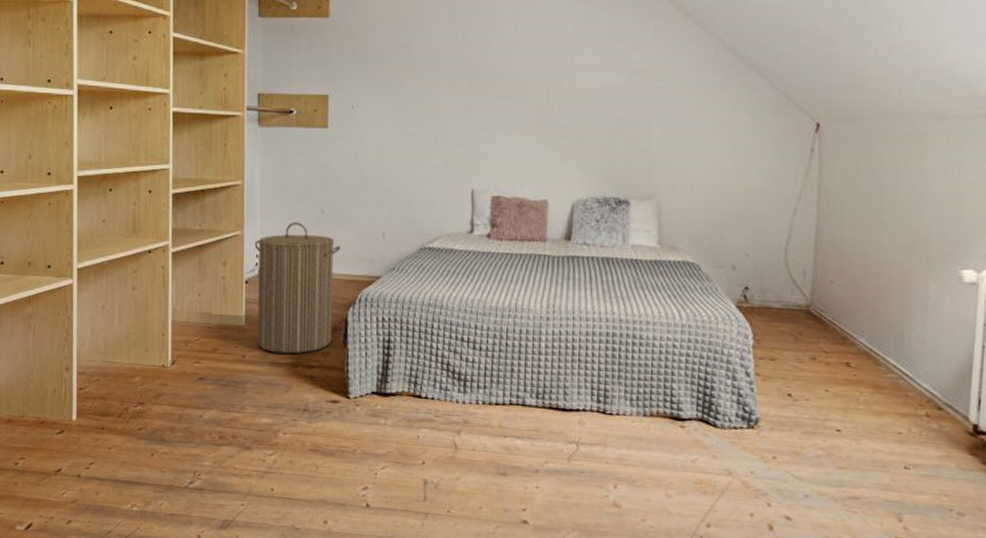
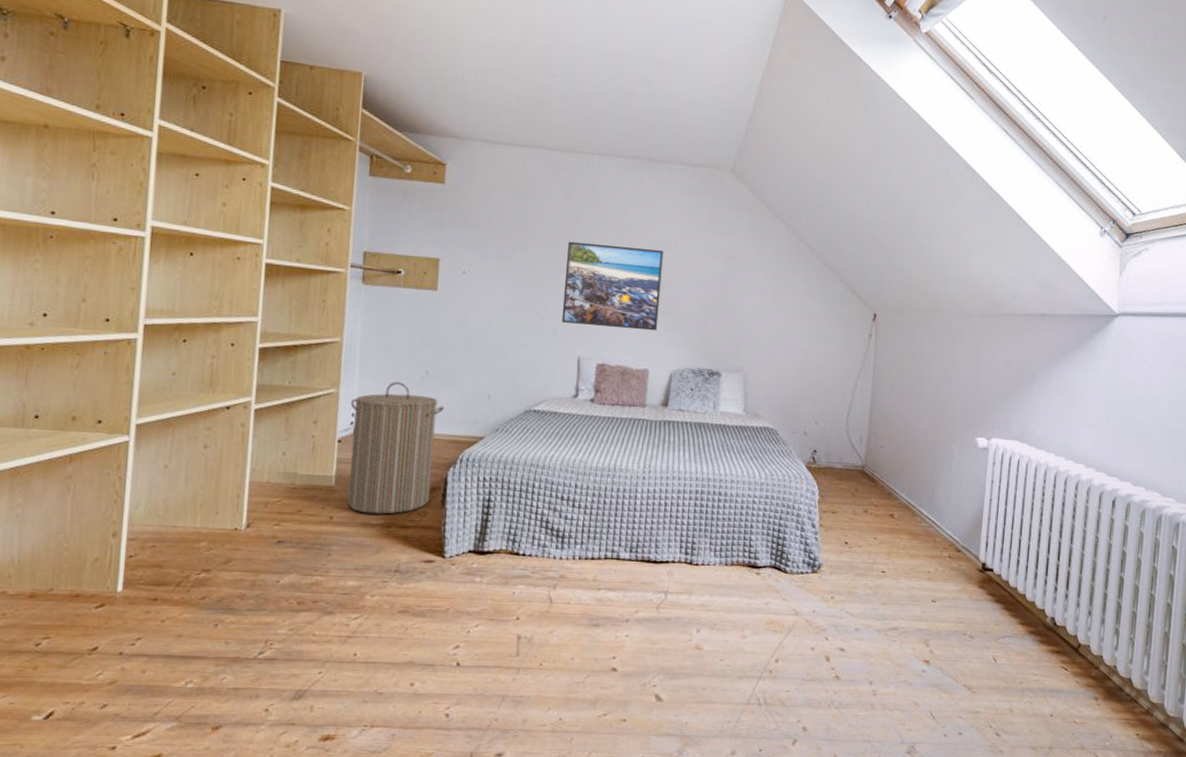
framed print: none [452,66,559,158] -> present [561,241,663,331]

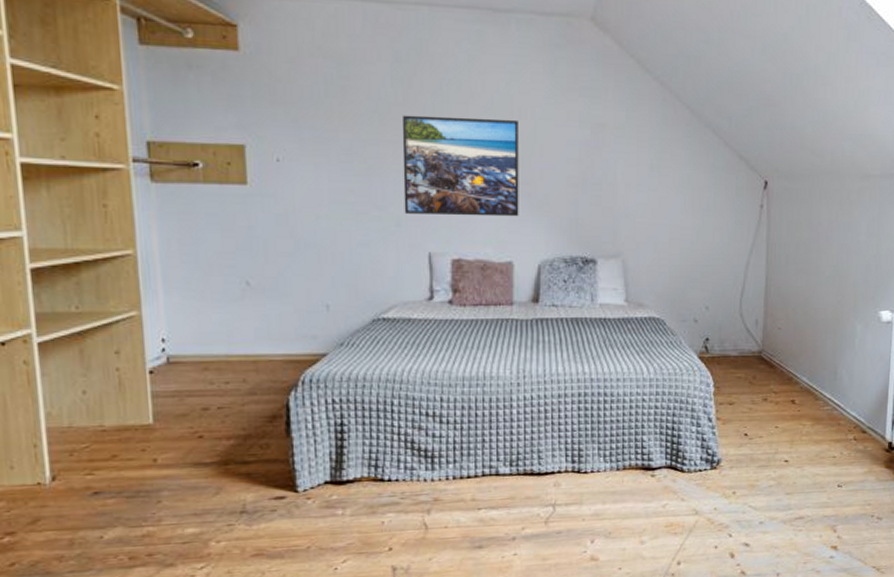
laundry hamper: present [348,381,445,514] -> none [157,297,275,452]

